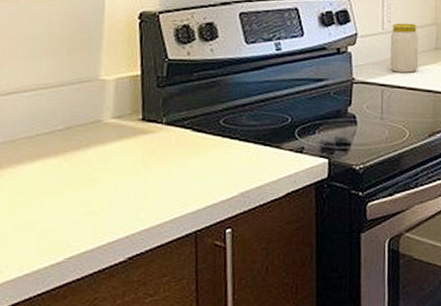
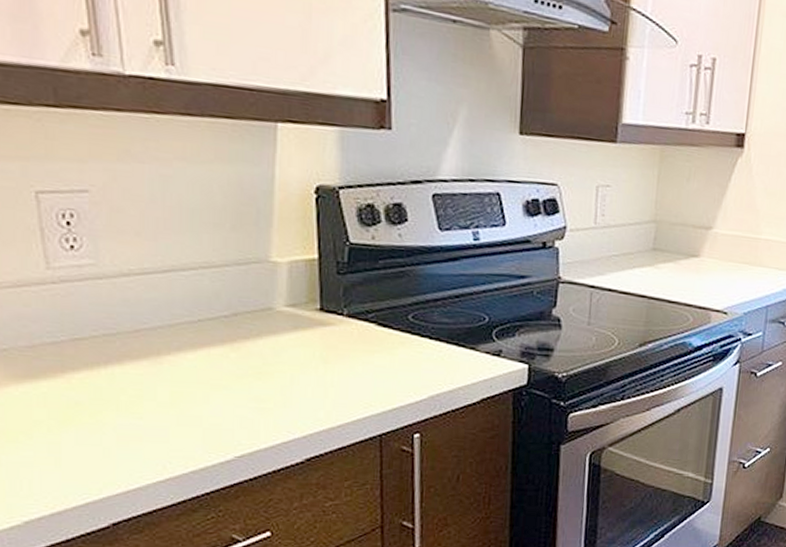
jar: present [390,23,419,73] -> none [601,217,635,275]

